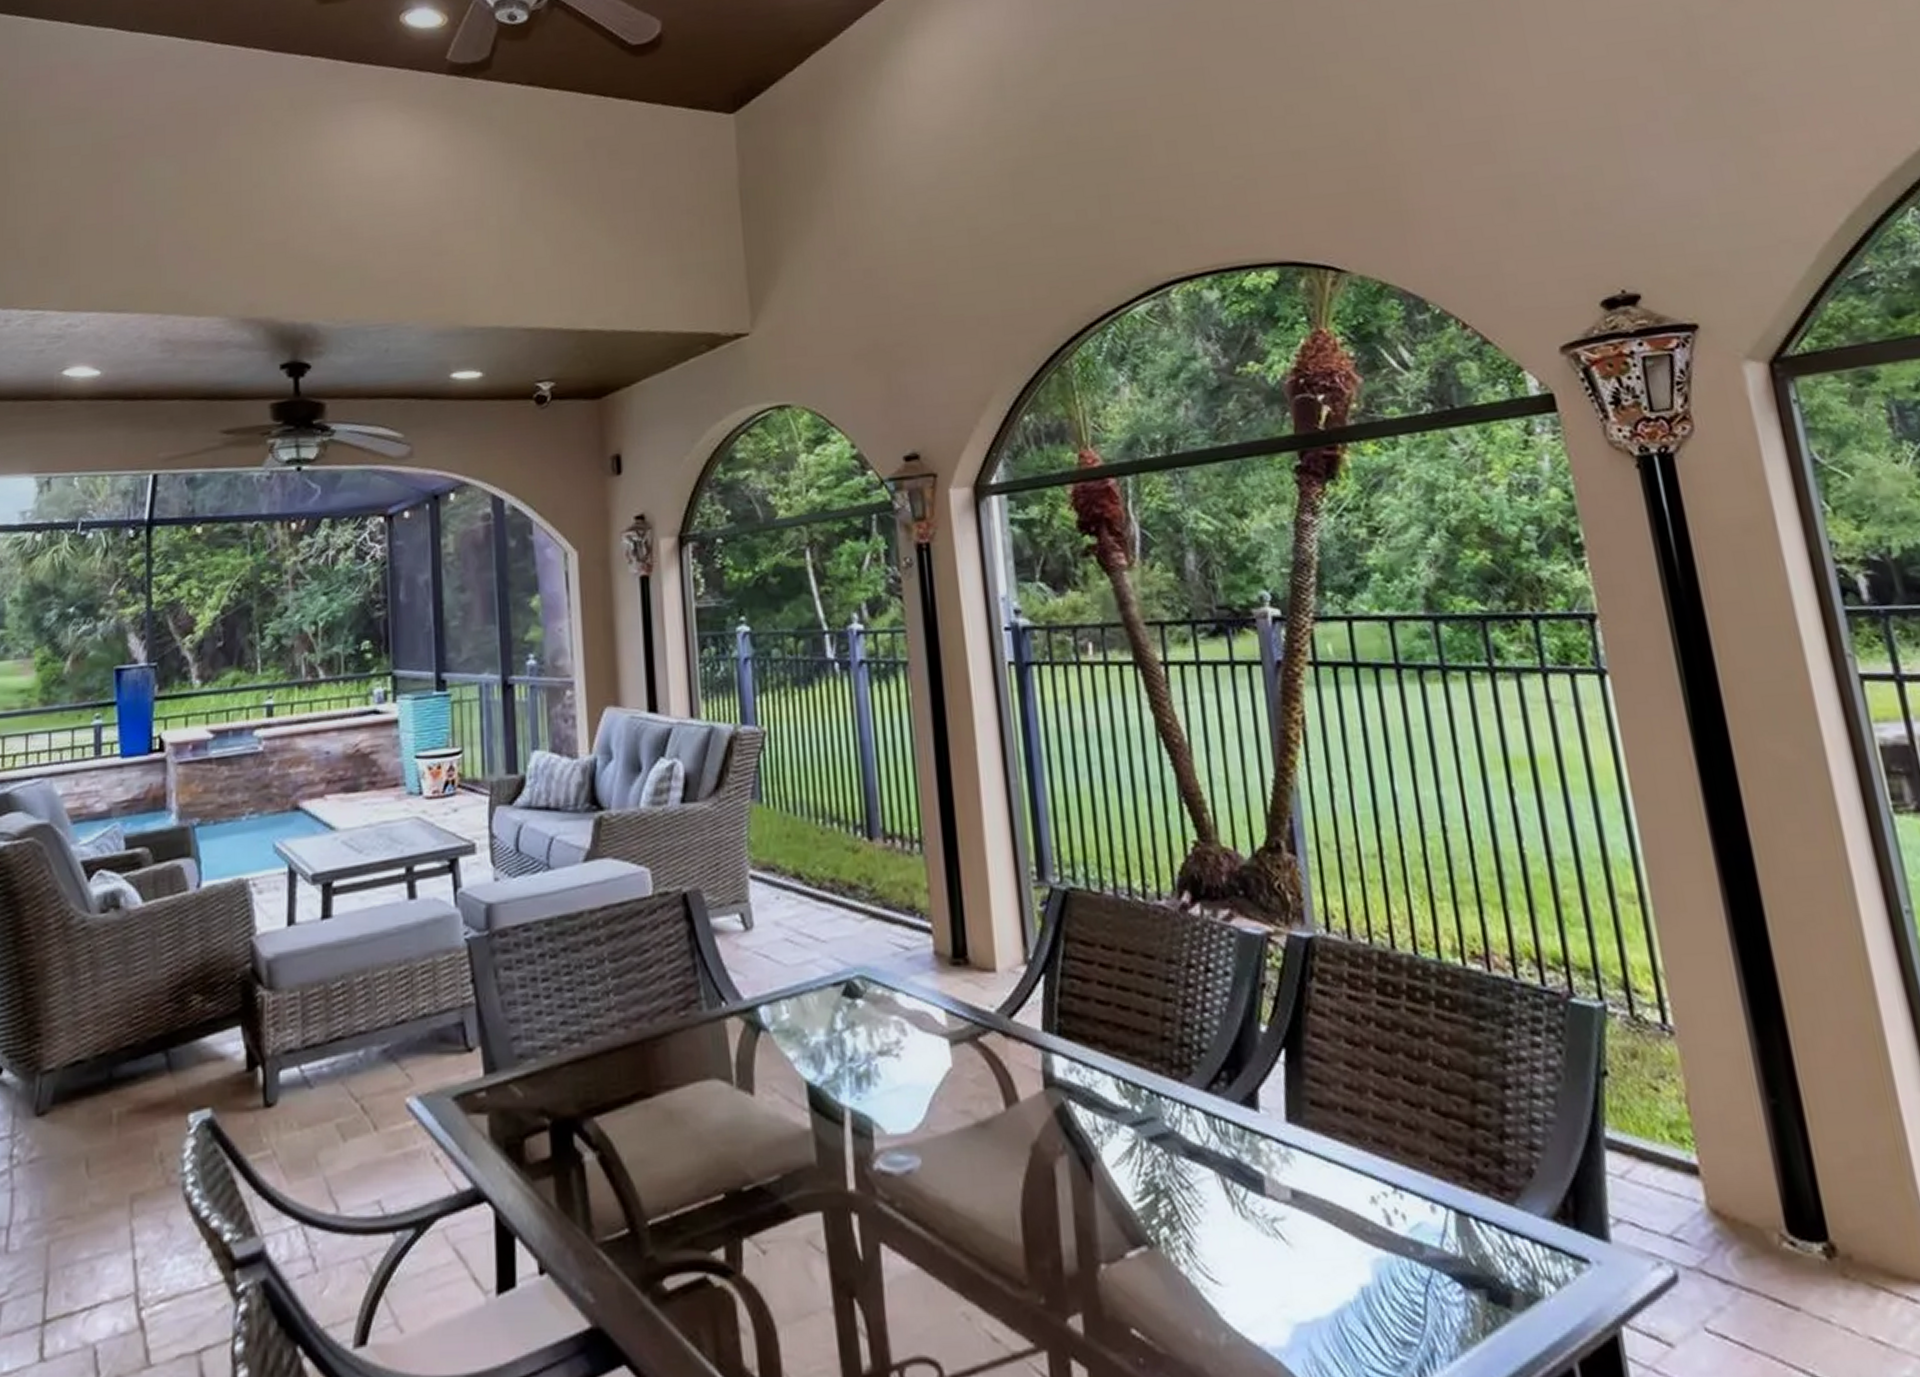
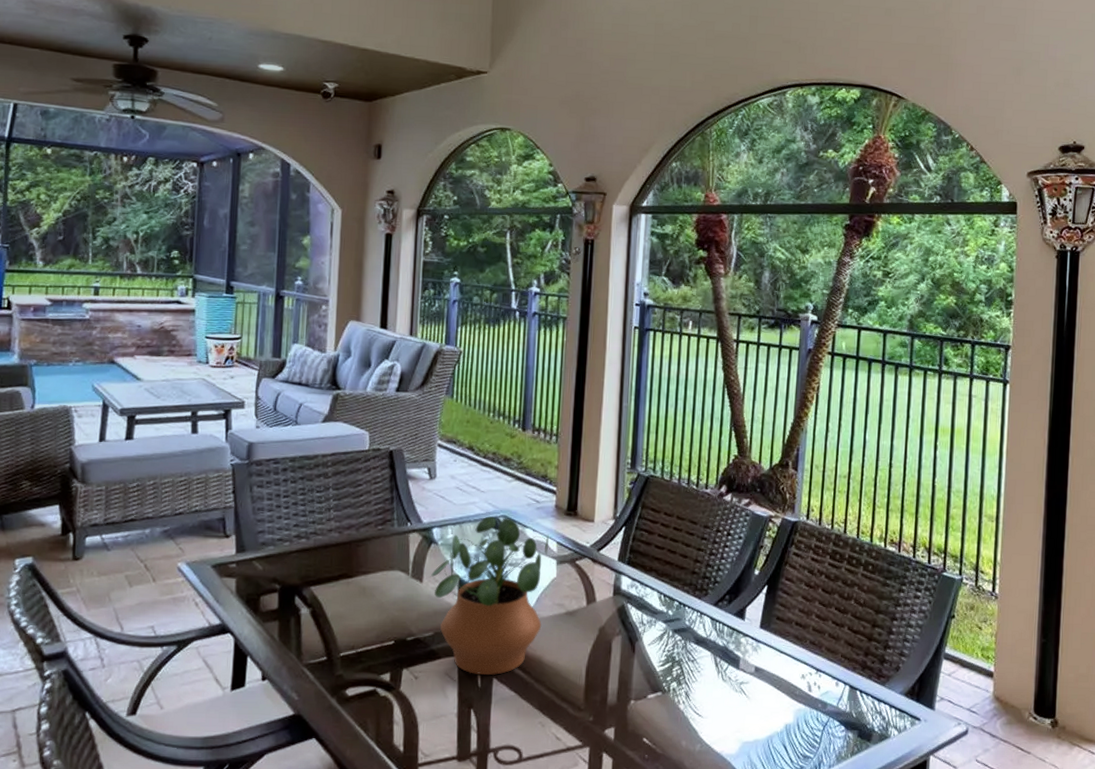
potted plant: none [764,979,942,1240] -> present [430,516,549,676]

